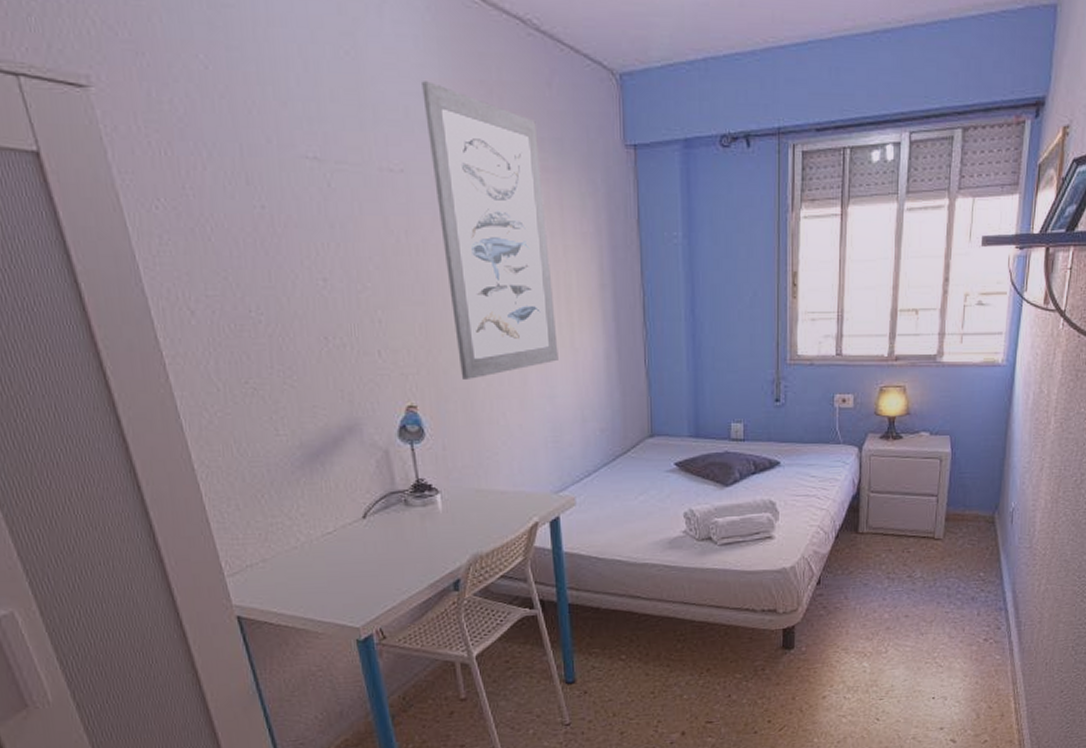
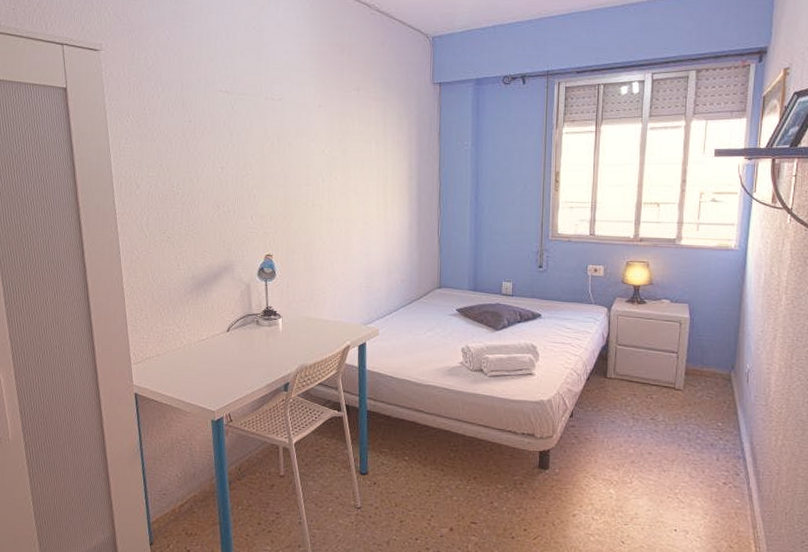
wall art: present [422,81,558,379] -> none [299,44,375,239]

